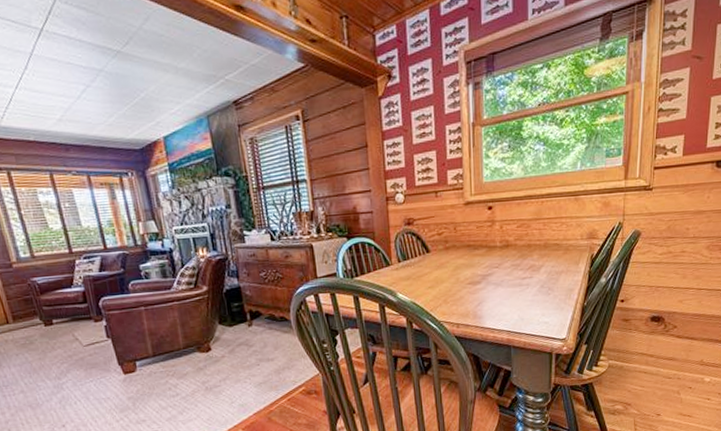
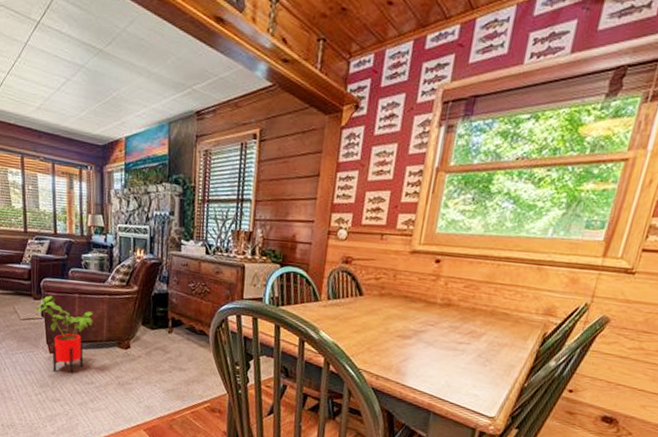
house plant: none [99,314,166,393] -> present [36,295,93,374]

